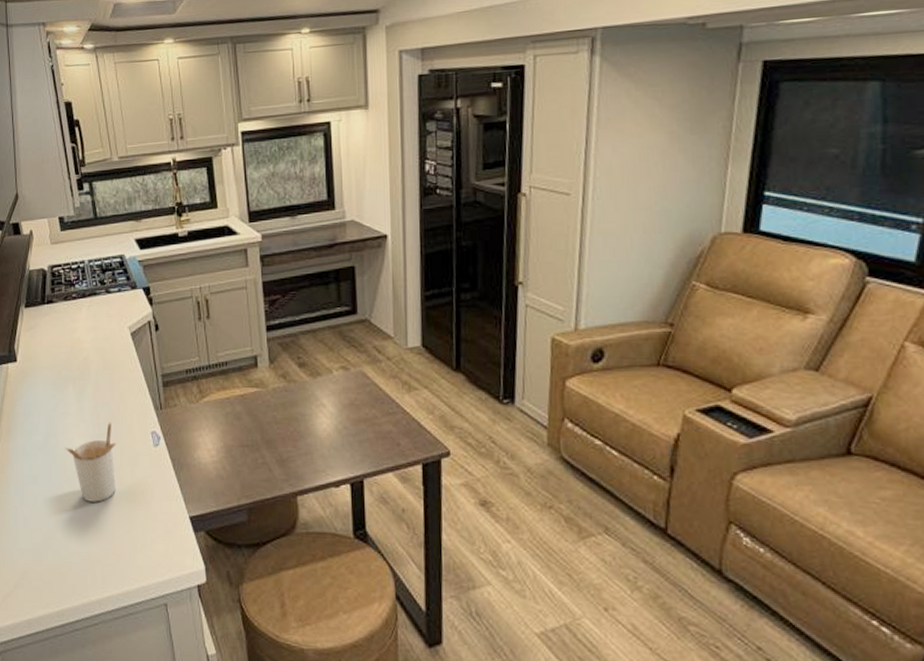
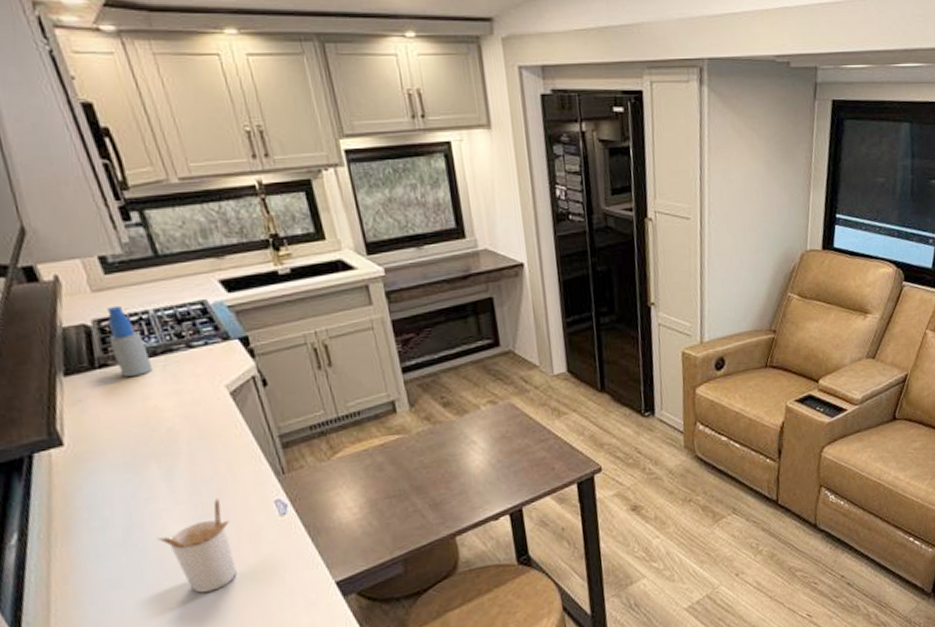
spray bottle: none [56,255,81,312] -> present [107,305,153,377]

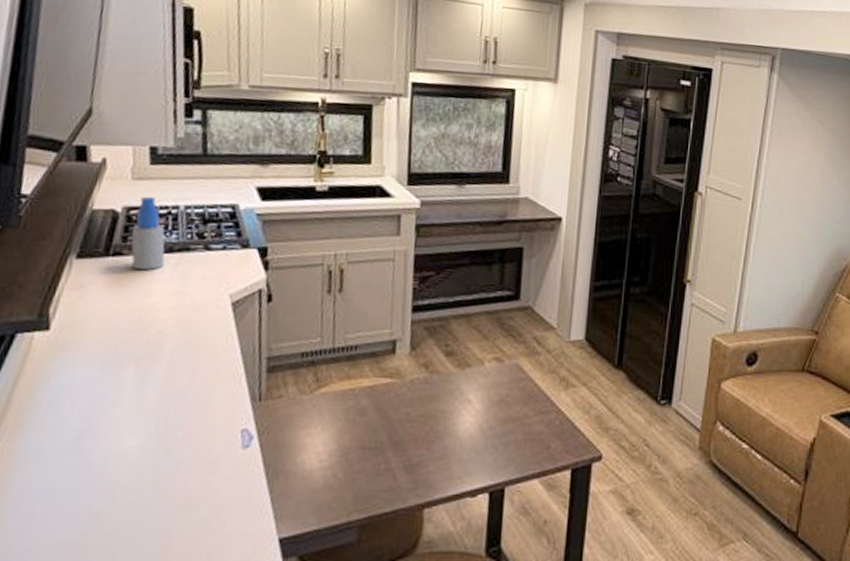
utensil holder: present [157,498,237,593] -> none [106,416,188,524]

